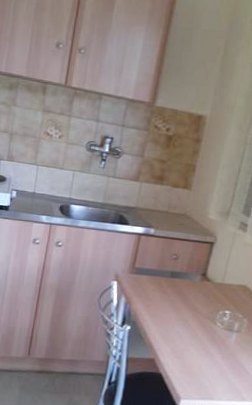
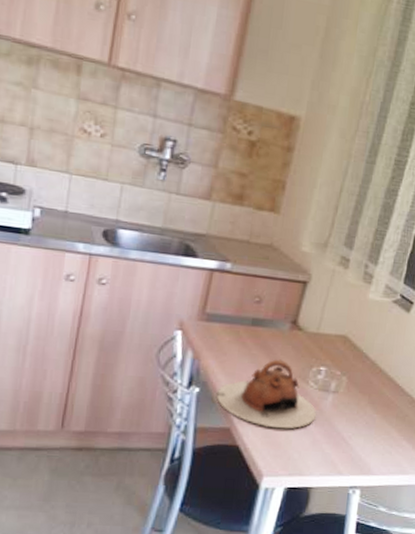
teapot: none [143,304,224,361] -> present [216,359,317,429]

